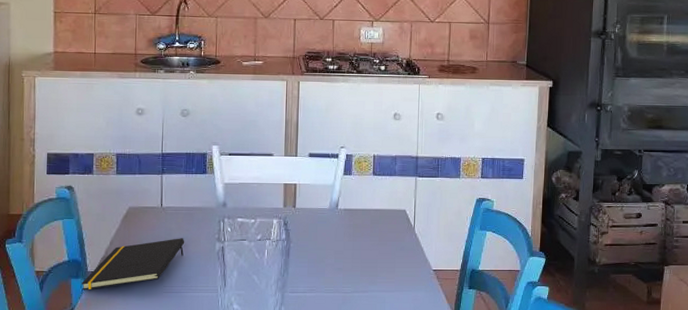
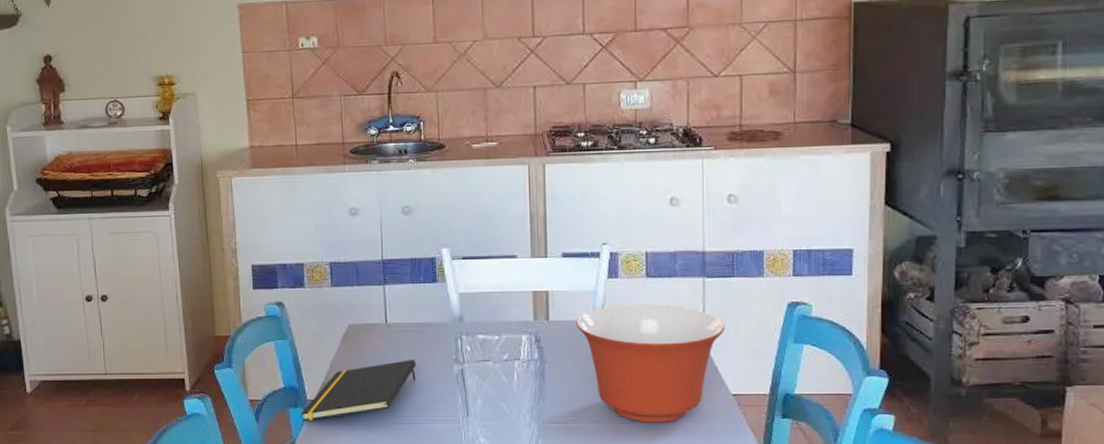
mixing bowl: none [317,196,430,292] -> present [576,304,725,423]

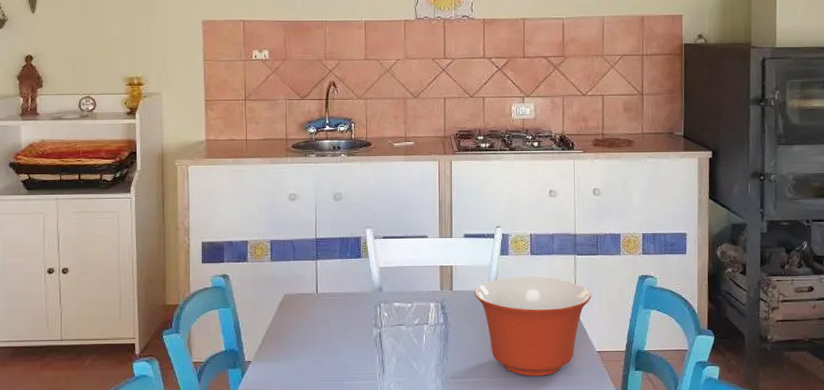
notepad: present [301,360,417,422] -> none [239,325,342,381]

